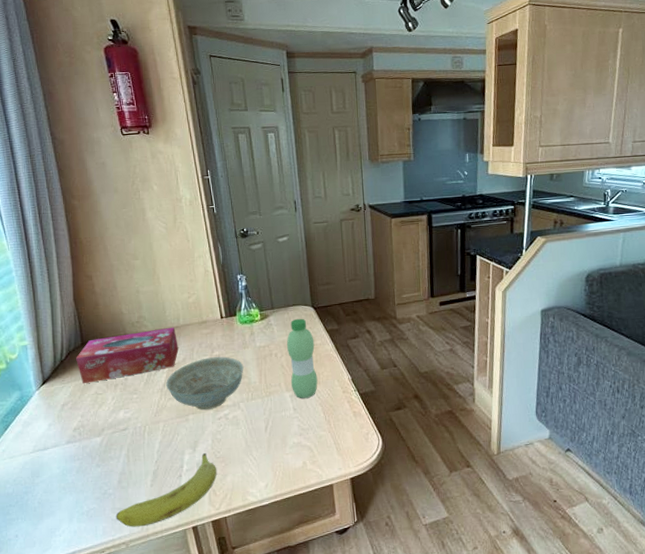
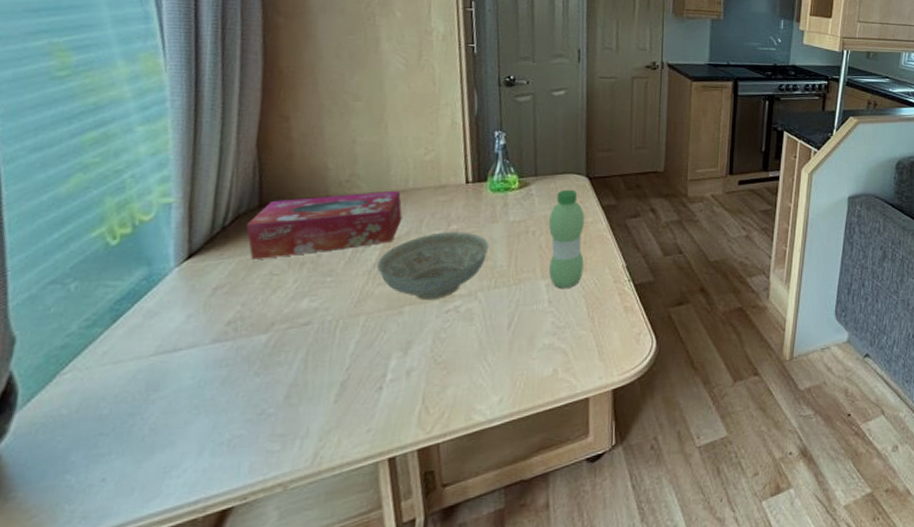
fruit: present [116,452,217,527] -> none [273,356,434,462]

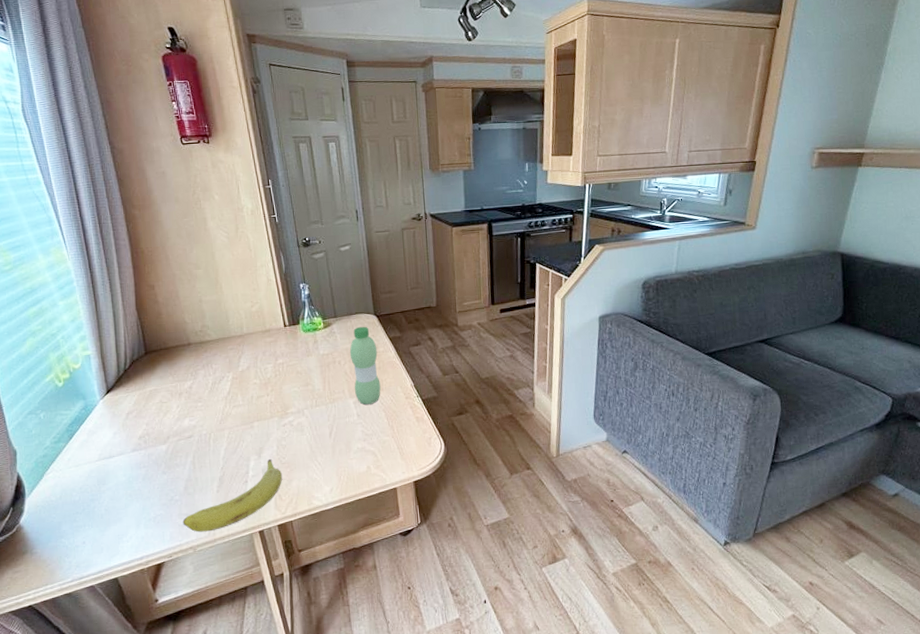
tissue box: present [246,190,402,261] -> none [140,335,243,393]
fruit: none [273,356,434,462] -> present [182,458,282,532]
decorative bowl: present [377,232,489,301] -> none [230,364,308,417]

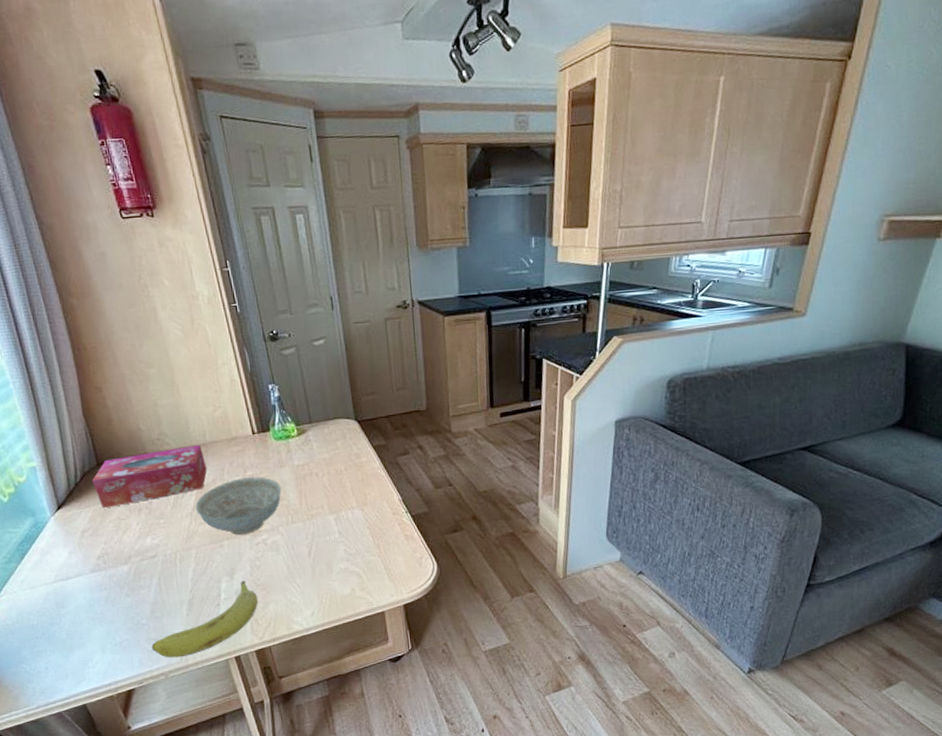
tissue box: none [140,335,243,393] -> present [92,444,207,509]
decorative bowl: none [230,364,308,417] -> present [195,477,282,535]
water bottle: present [349,326,381,405] -> none [328,433,365,521]

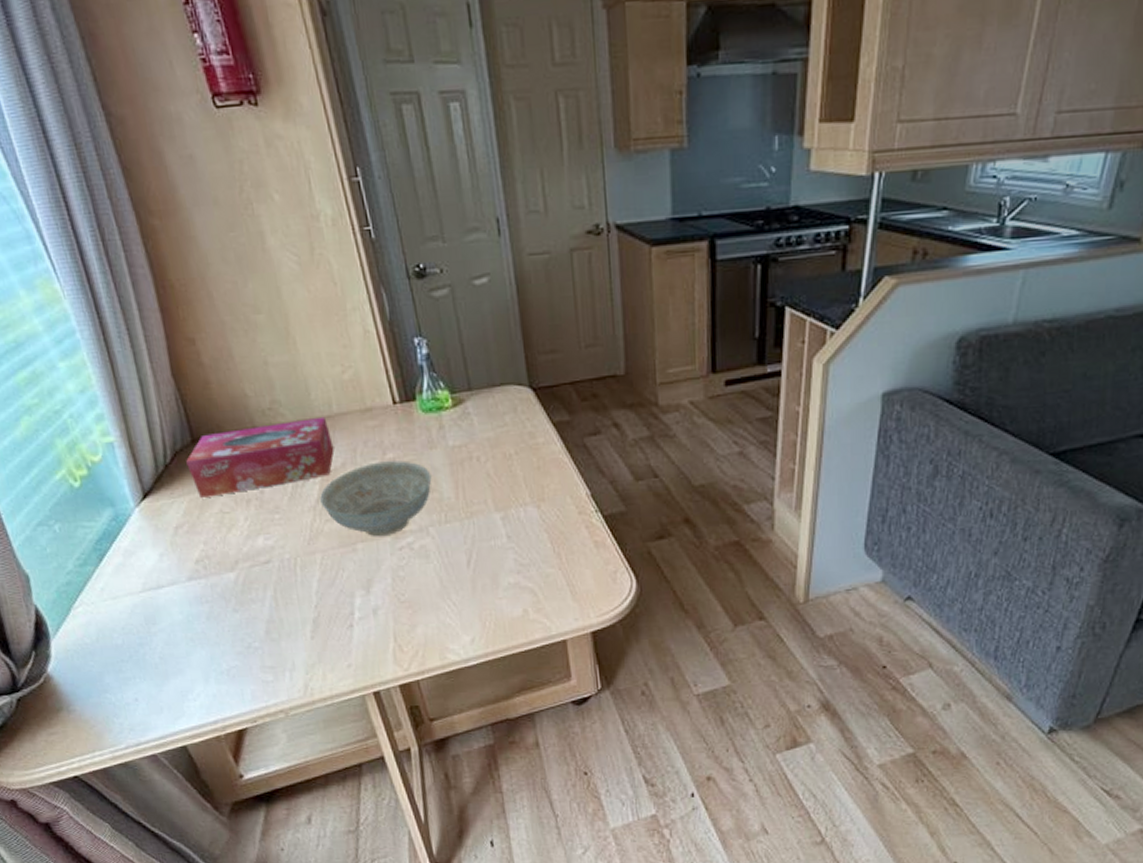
fruit: present [151,580,258,658] -> none [267,595,402,691]

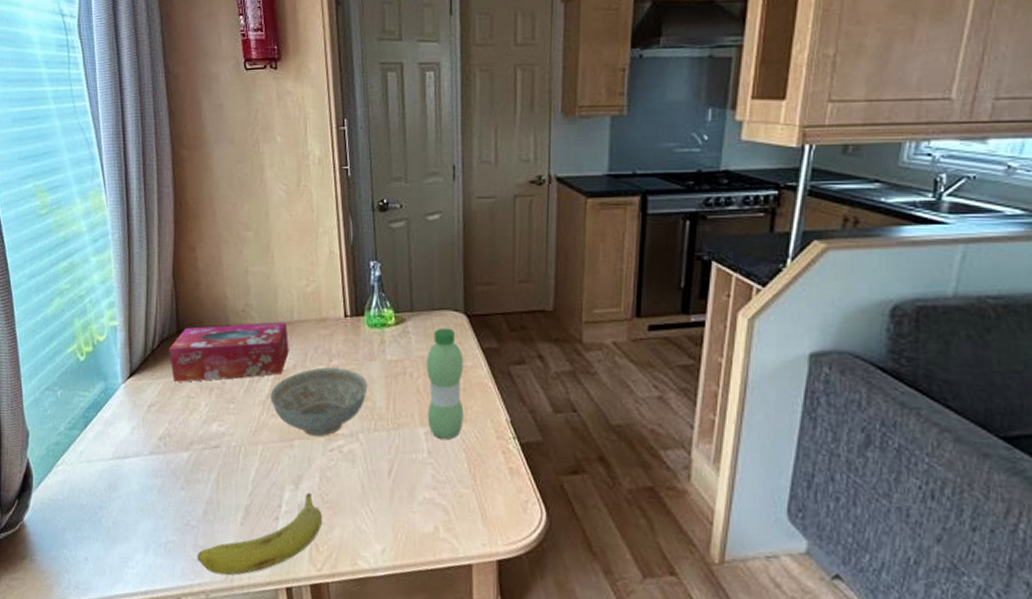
fruit: none [267,595,402,691] -> present [197,492,322,576]
water bottle: none [492,404,542,522] -> present [425,328,464,439]

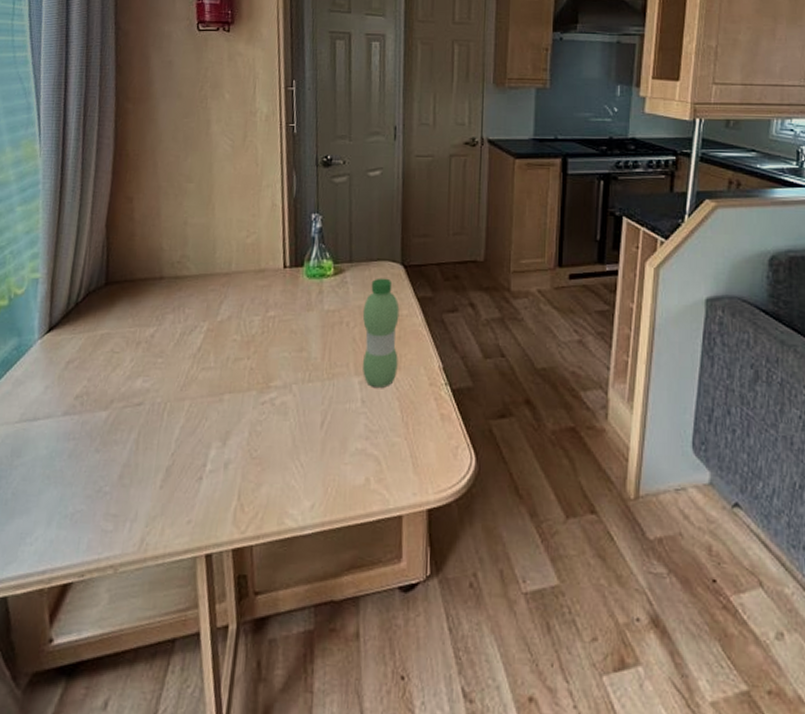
tissue box: present [169,322,289,383] -> none [94,273,225,337]
fruit: present [197,492,322,576] -> none [107,448,249,546]
decorative bowl: present [270,367,368,437] -> none [201,318,304,390]

